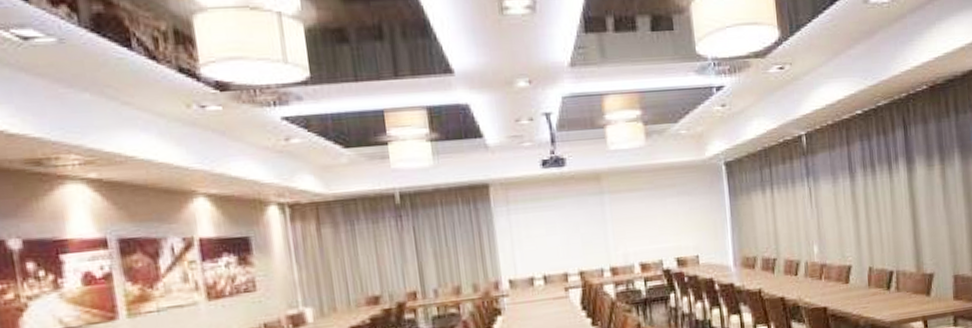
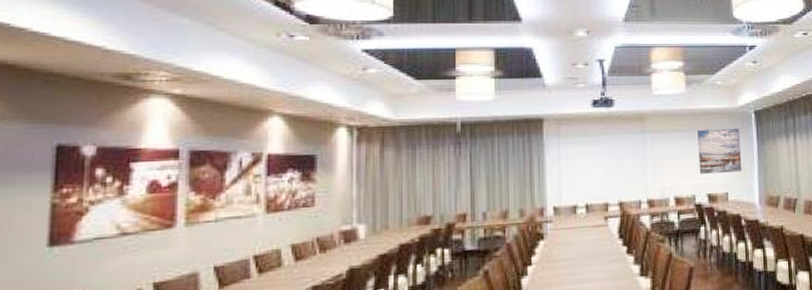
wall art: none [661,182,714,236] -> present [697,128,742,174]

